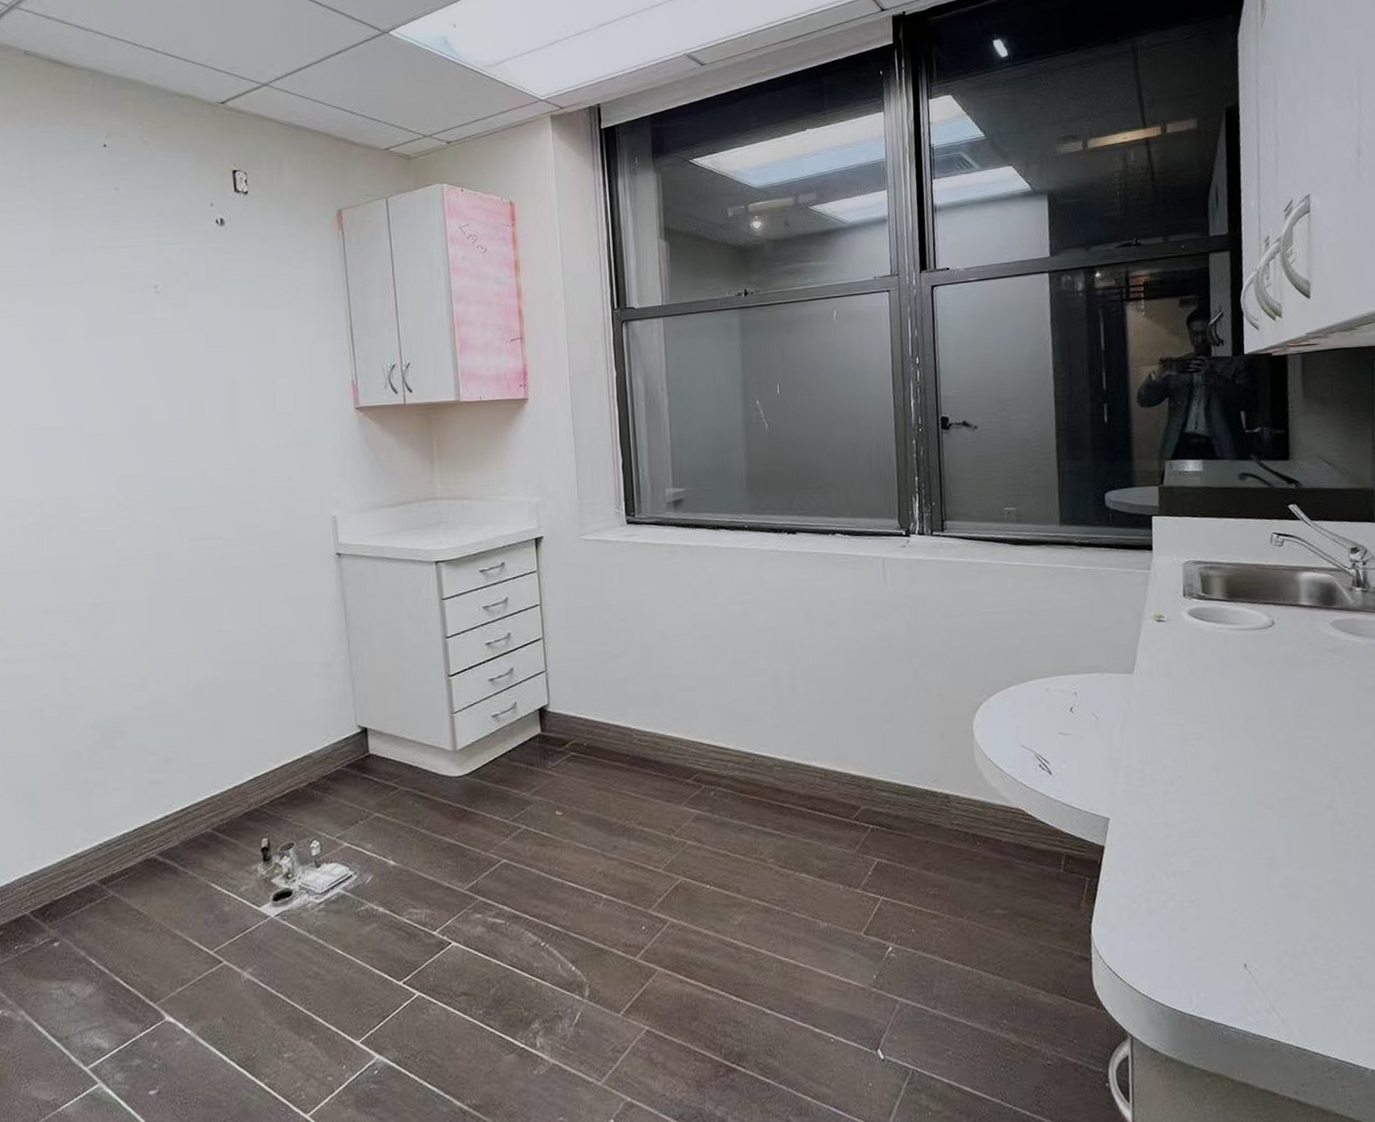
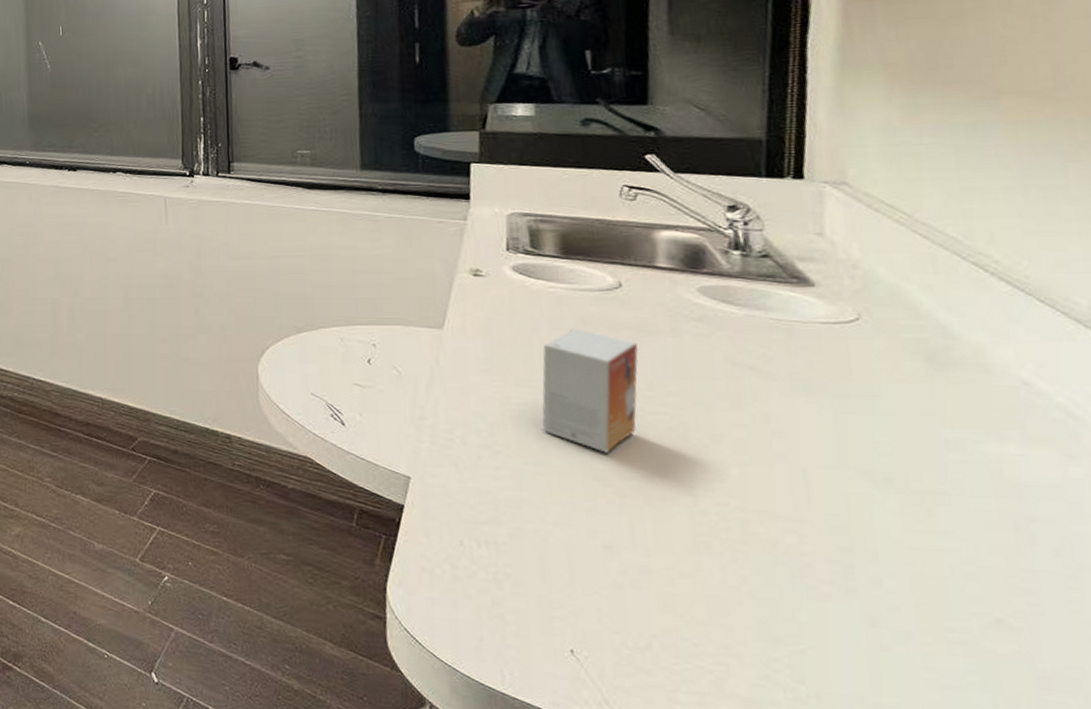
small box: none [1214,664,1289,778] -> present [541,328,638,453]

